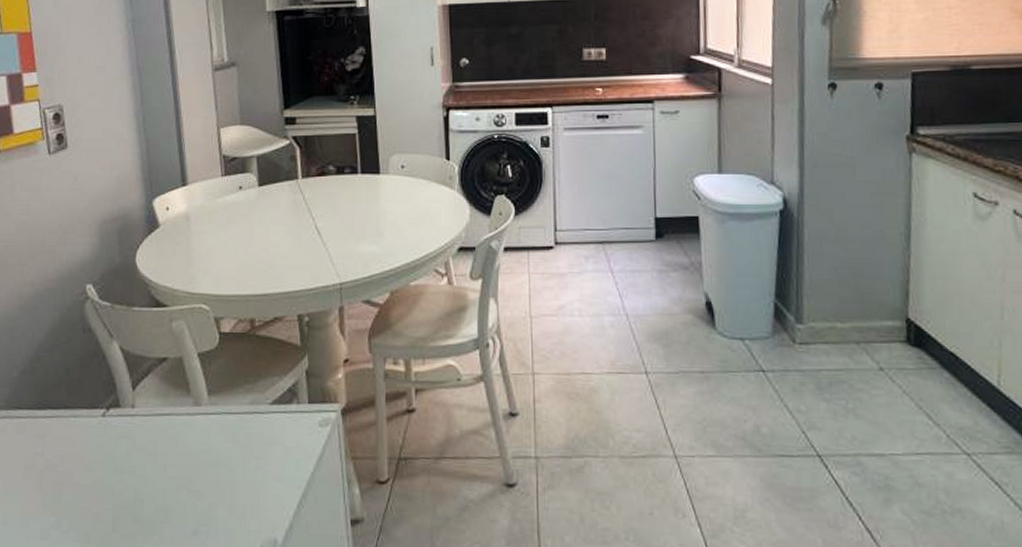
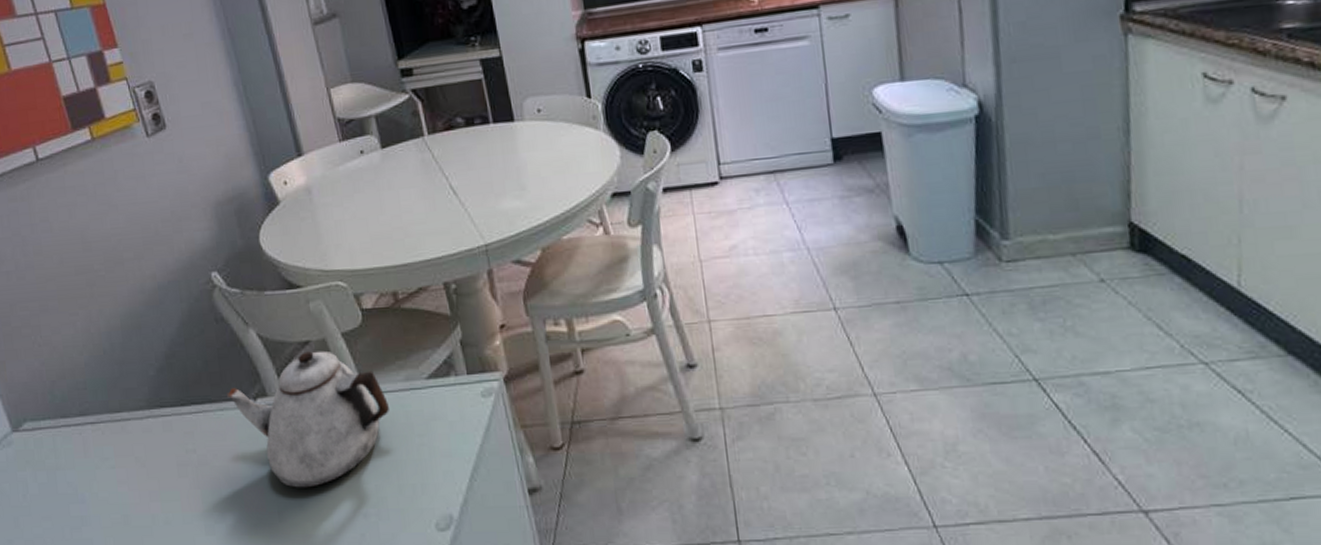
teapot: none [82,368,232,501] -> present [227,350,389,488]

